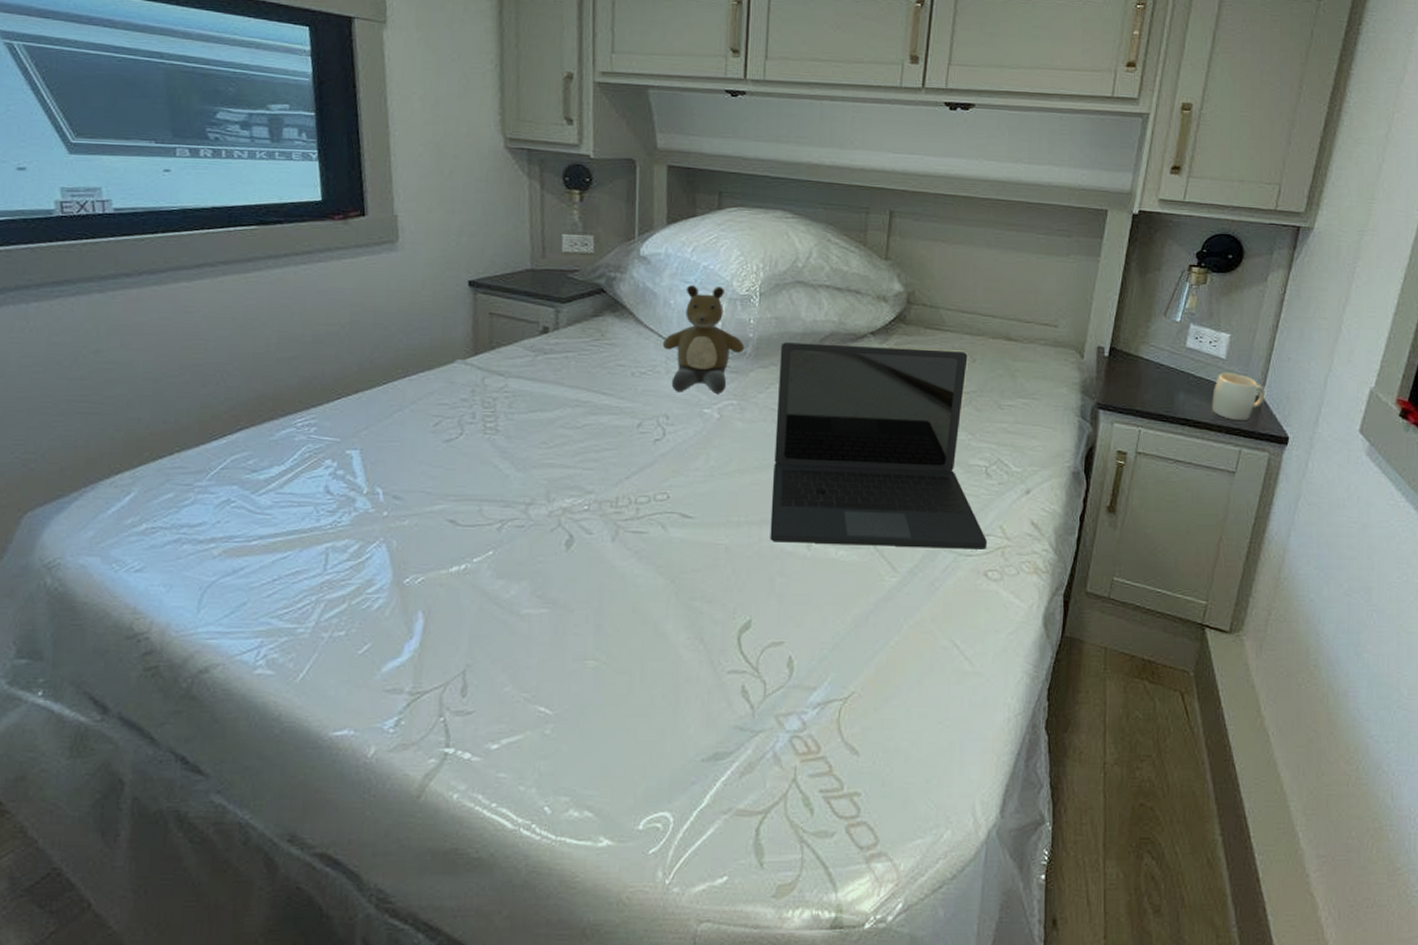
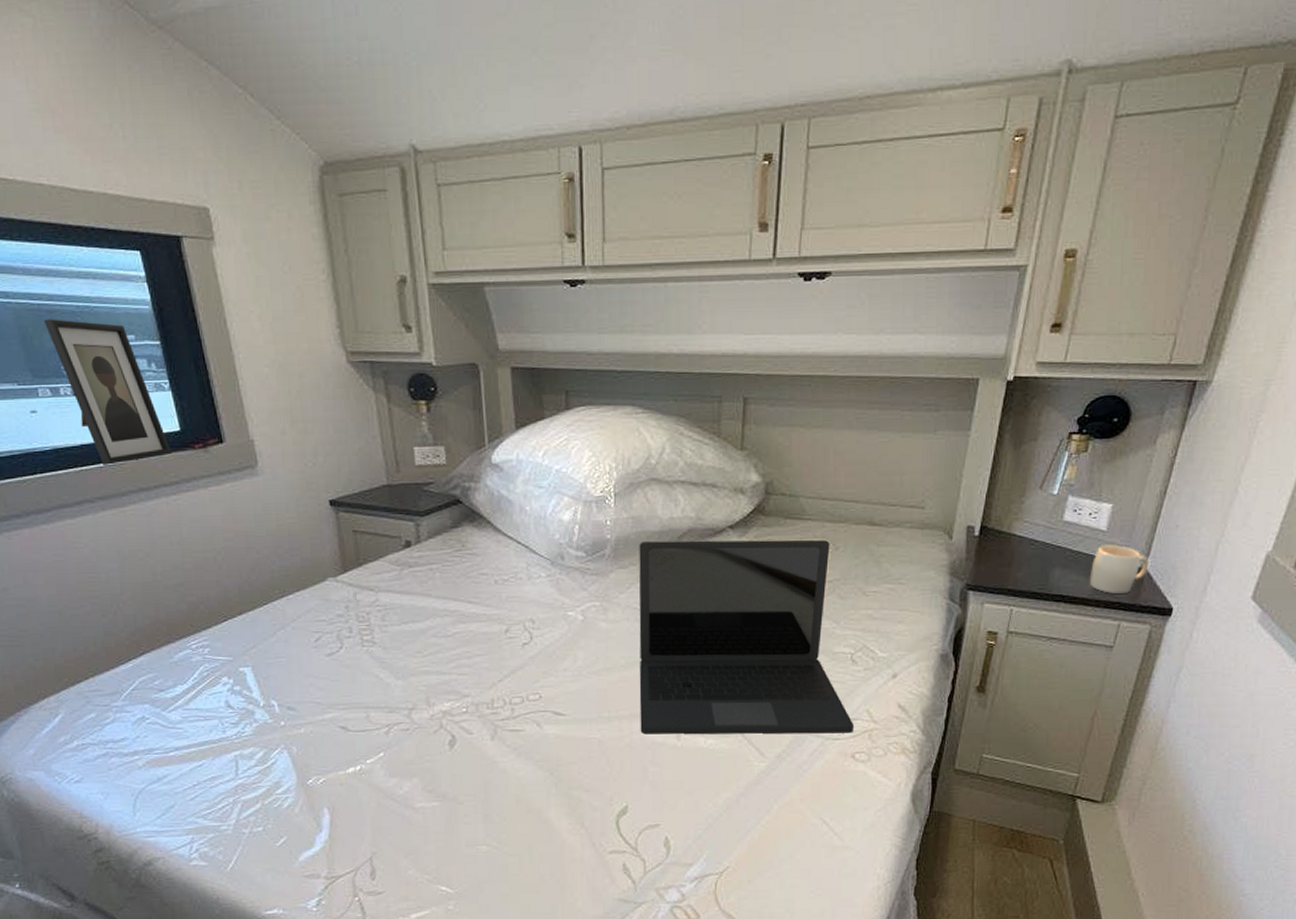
picture frame: none [195,82,309,230] -> present [43,319,171,465]
bear: present [662,285,745,394] -> none [522,489,603,597]

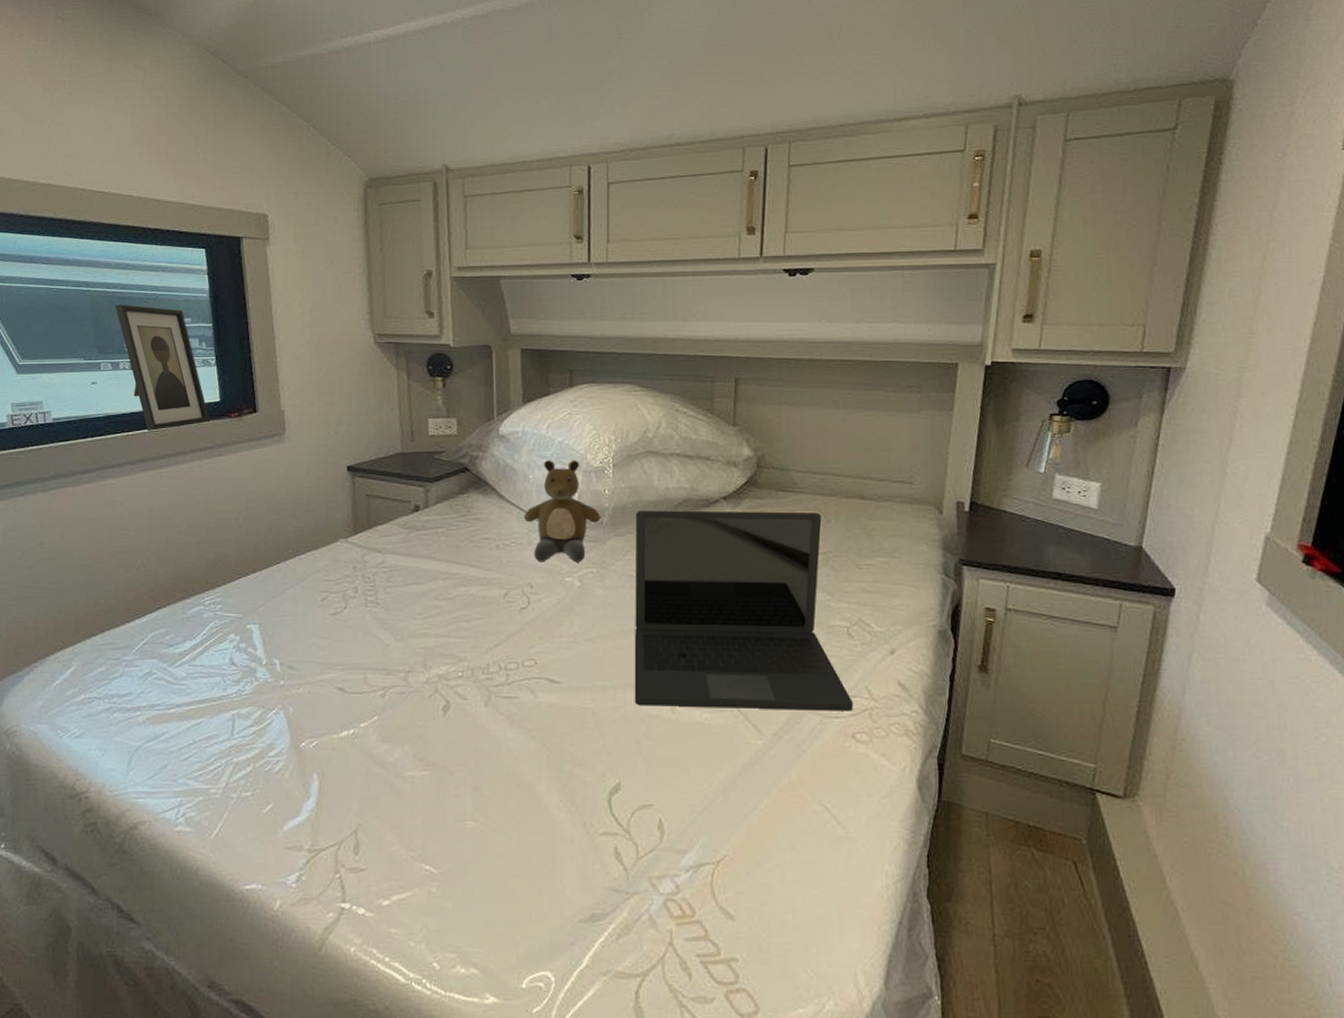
bear: none [522,489,603,597] -> present [523,460,601,562]
mug: present [1090,546,1149,595] -> none [1085,524,1145,574]

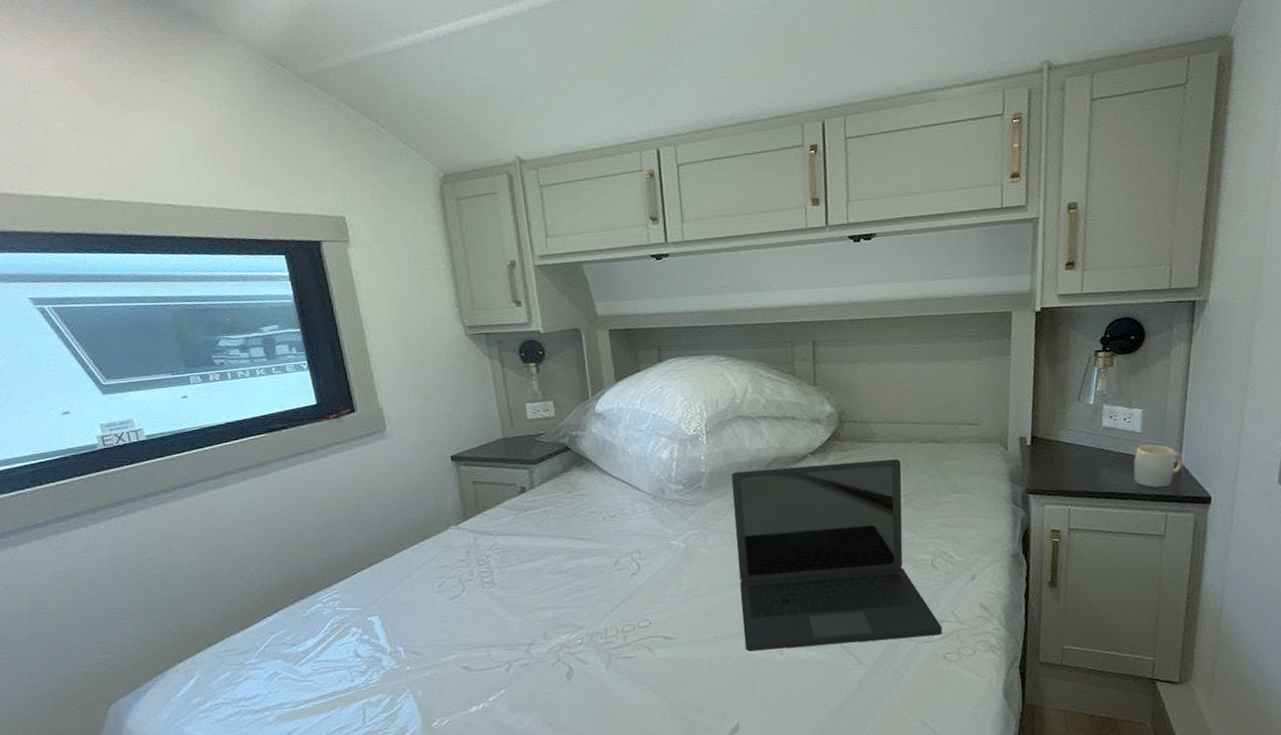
picture frame: present [115,304,210,431] -> none [197,316,308,439]
bear: present [523,460,601,562] -> none [626,430,700,529]
mug: none [1085,524,1145,574] -> present [1133,445,1184,488]

